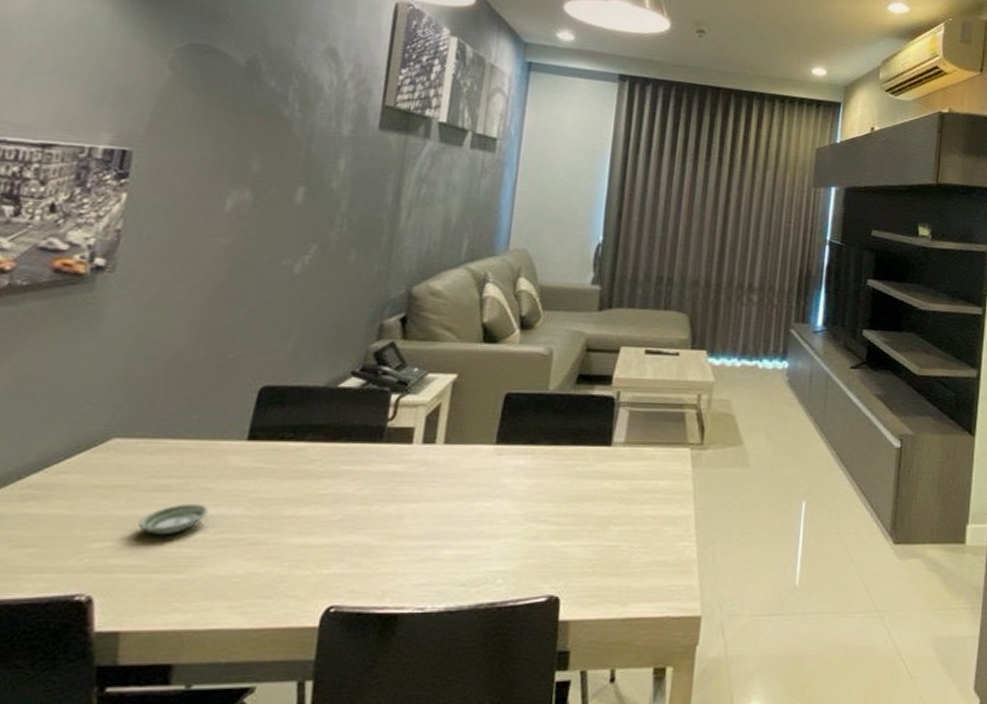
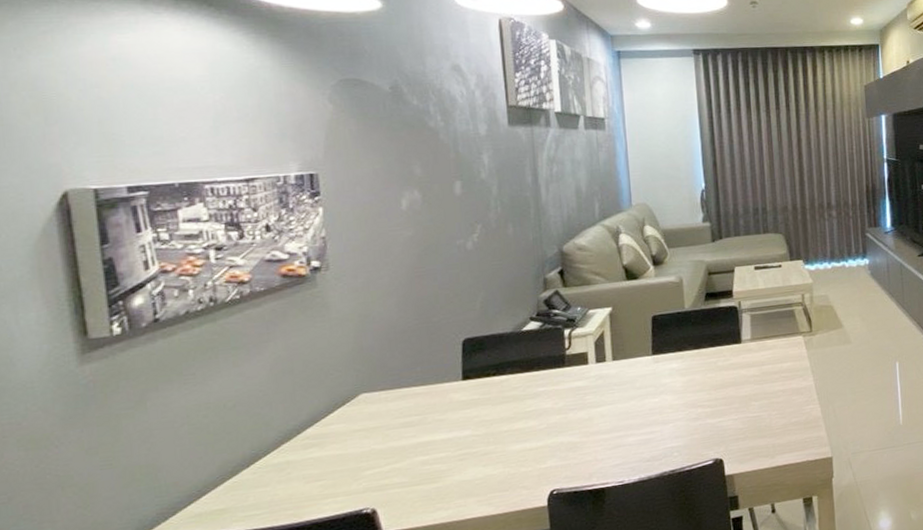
saucer: present [138,503,209,536] -> none [396,431,446,459]

